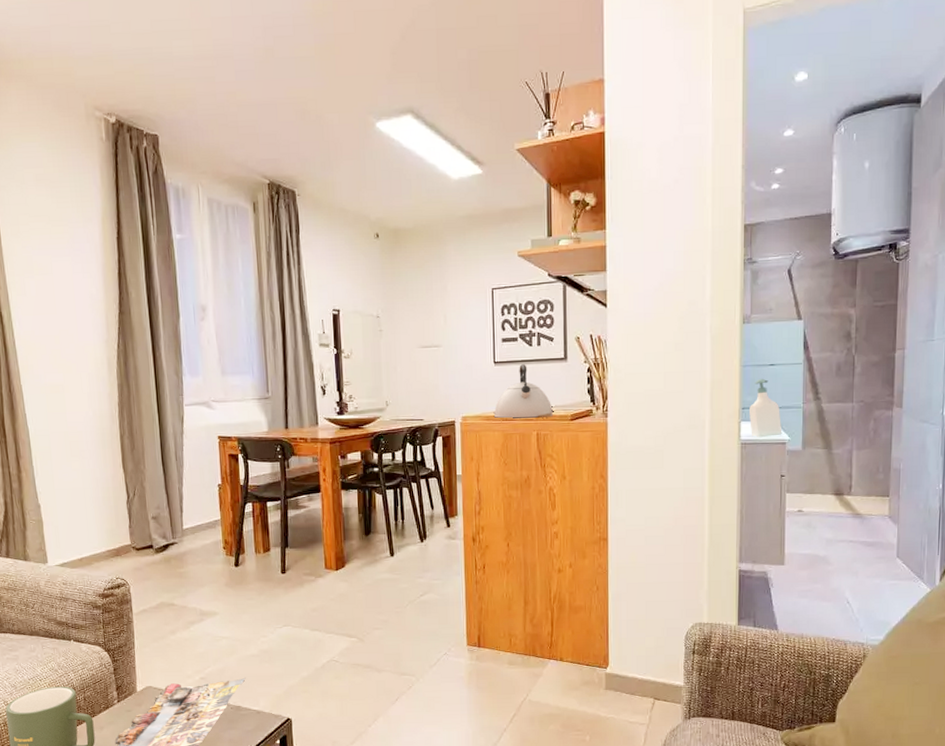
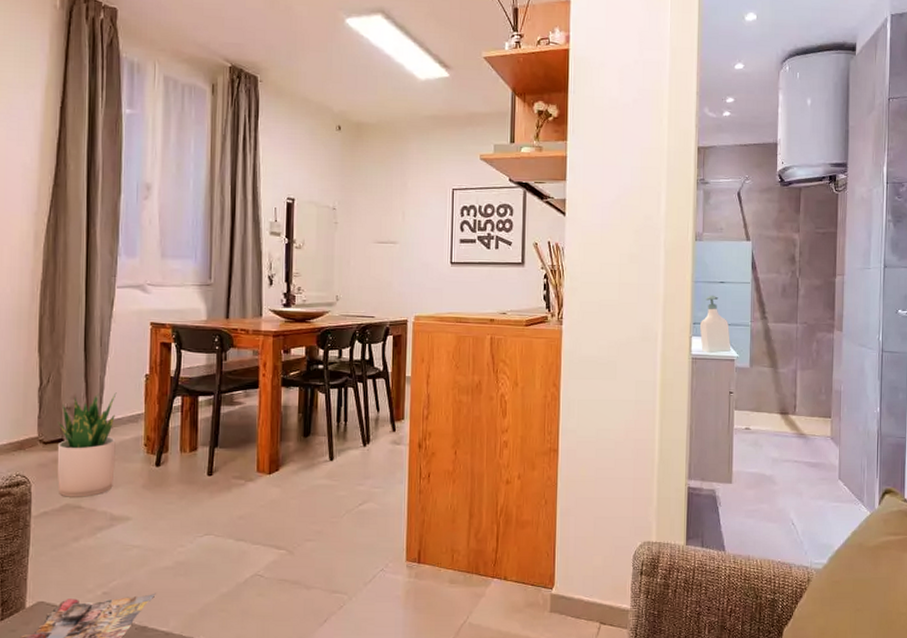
planter: none [145,502,200,596] -> present [56,392,117,497]
kettle: present [493,364,553,419] -> none [447,266,508,322]

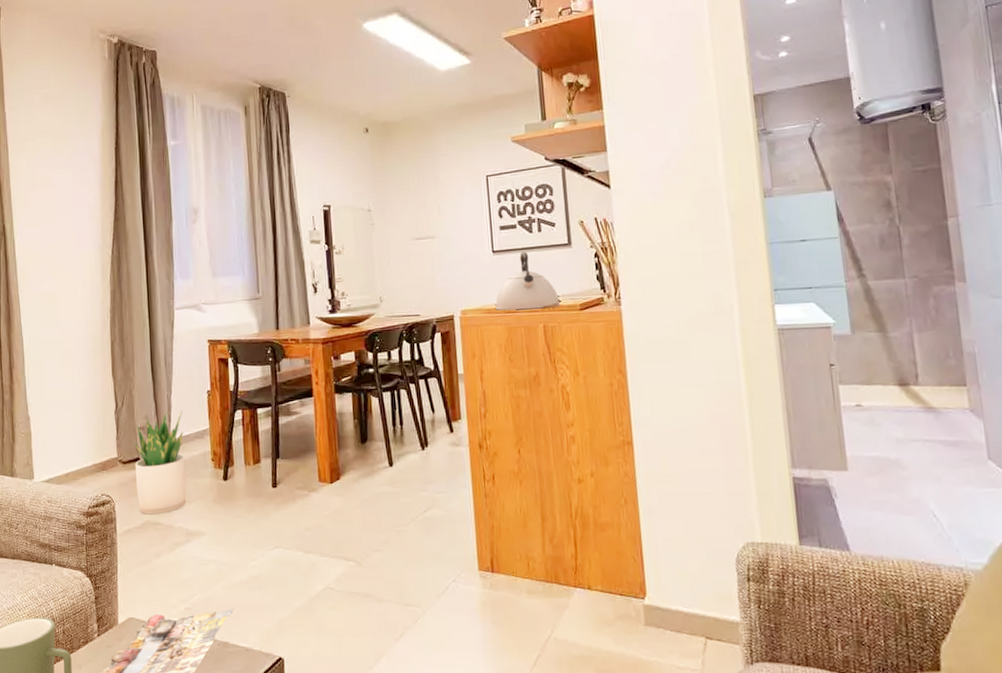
kettle: none [447,266,508,322] -> present [495,252,560,311]
soap bottle: present [700,295,731,354] -> none [783,255,825,323]

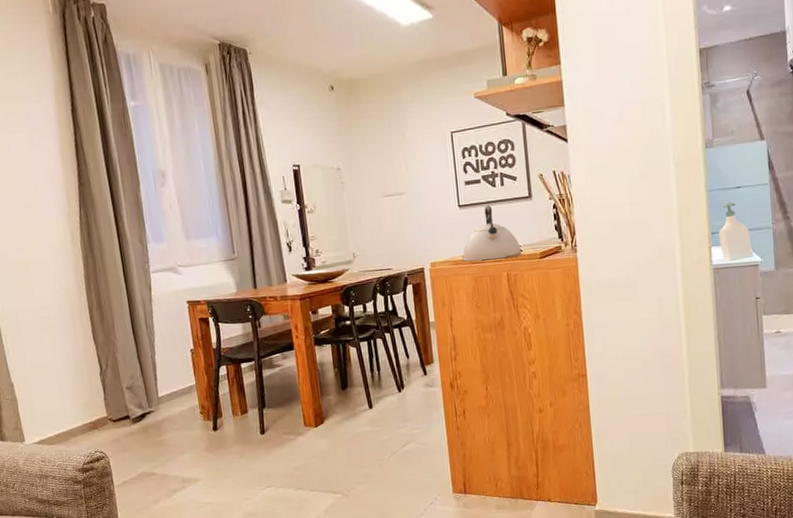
planter: present [132,410,187,514] -> none [121,369,179,467]
soap bottle: none [783,255,825,323] -> present [719,201,754,262]

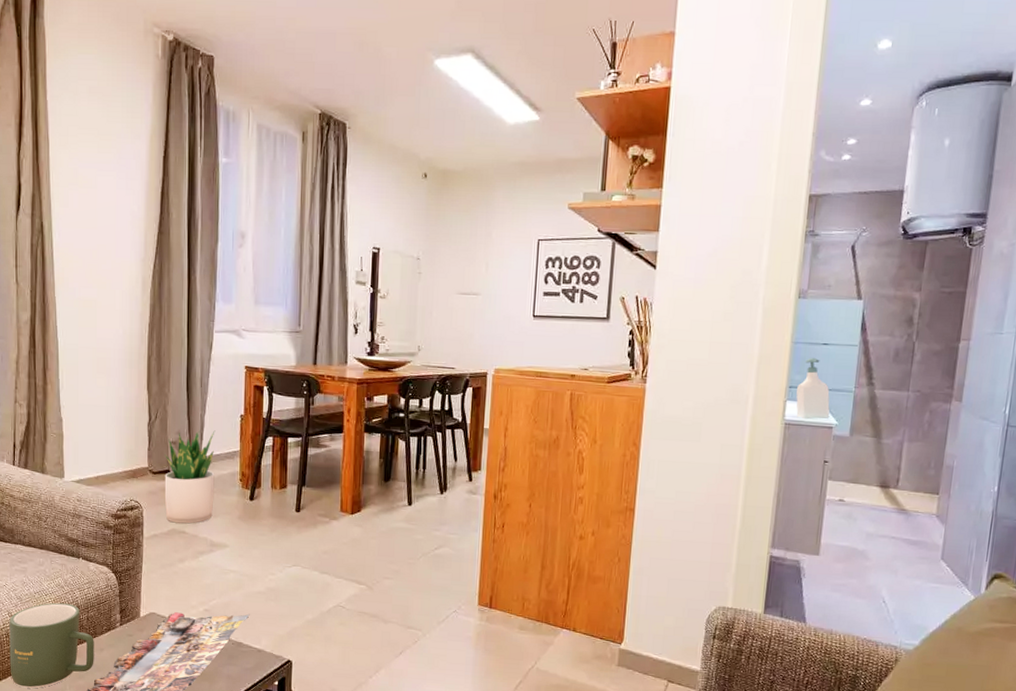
planter: none [121,369,179,467] -> present [164,429,215,524]
kettle: present [462,205,522,262] -> none [527,320,590,378]

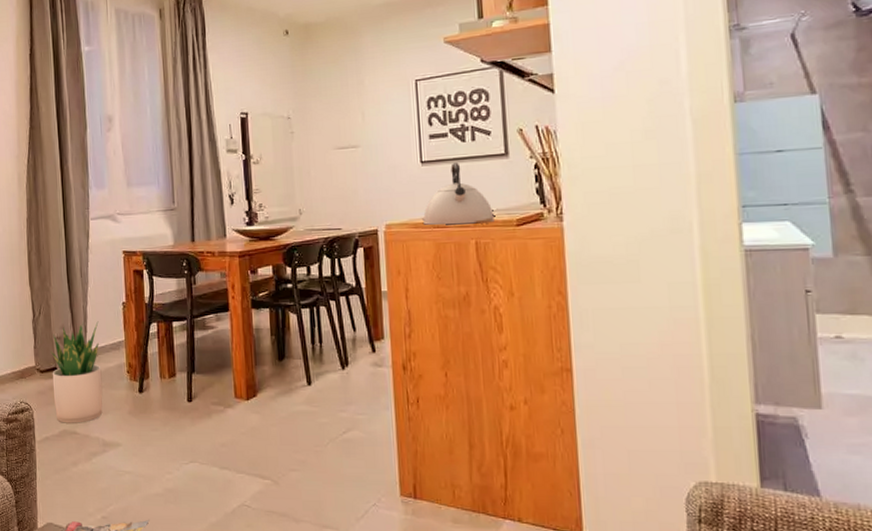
kettle: none [527,320,590,378] -> present [422,163,494,226]
soap bottle: present [796,357,830,420] -> none [752,168,803,243]

